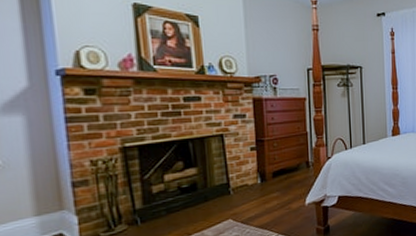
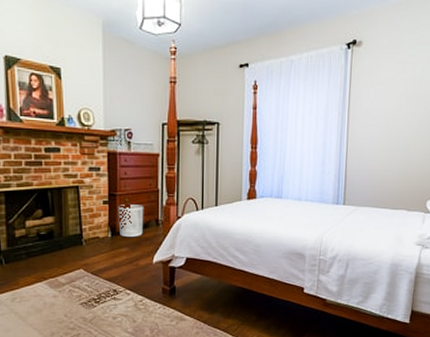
waste bin: none [266,148,294,182] -> present [118,205,144,238]

